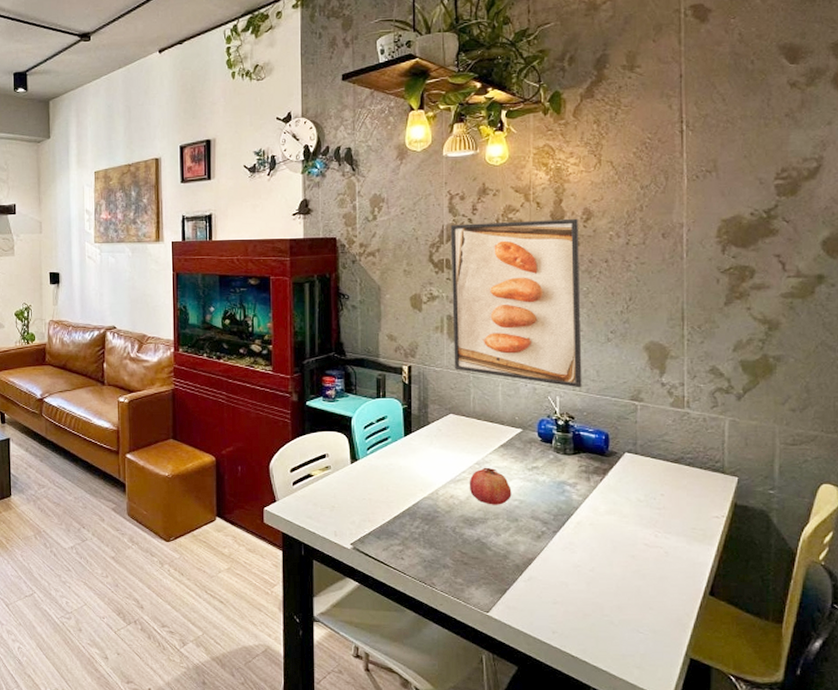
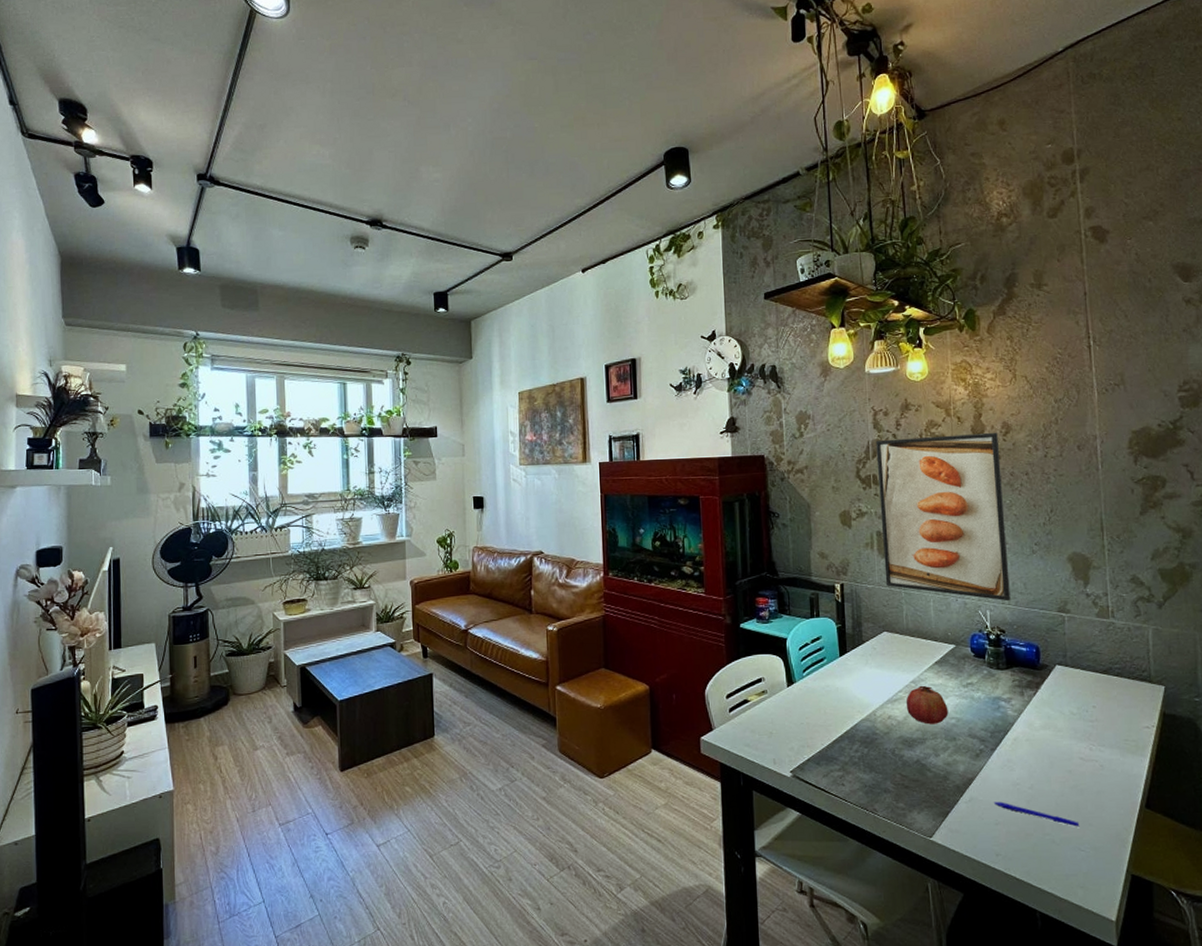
pen: none [552,582,640,610] -> present [993,801,1080,827]

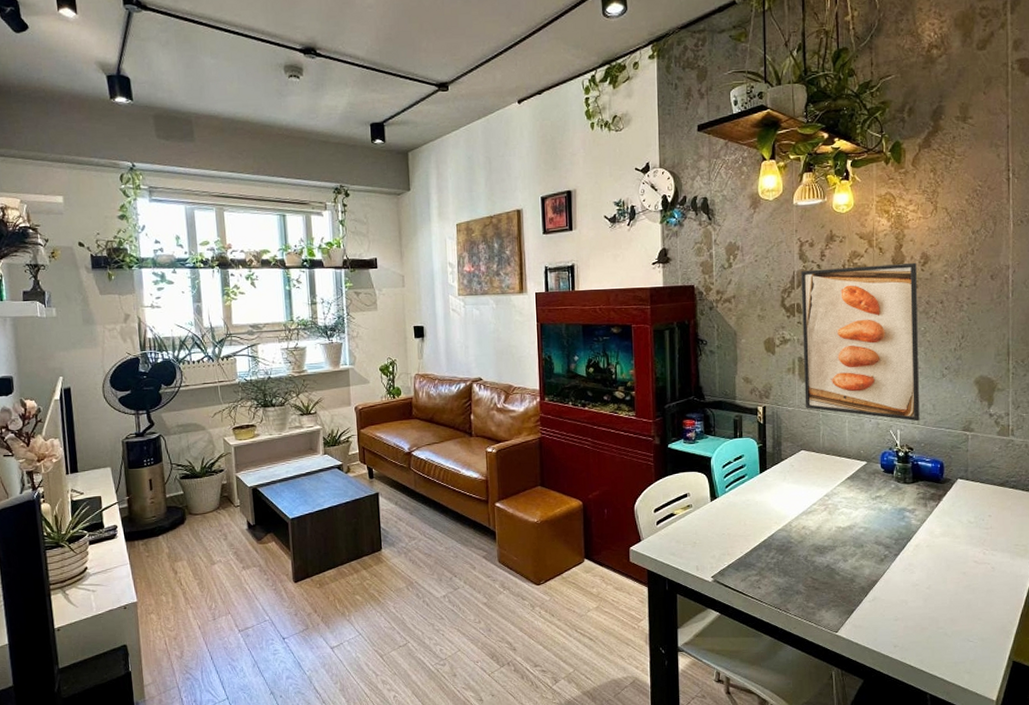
fruit: present [906,685,949,725] -> none [819,498,858,534]
pen: present [993,801,1080,827] -> none [894,600,970,621]

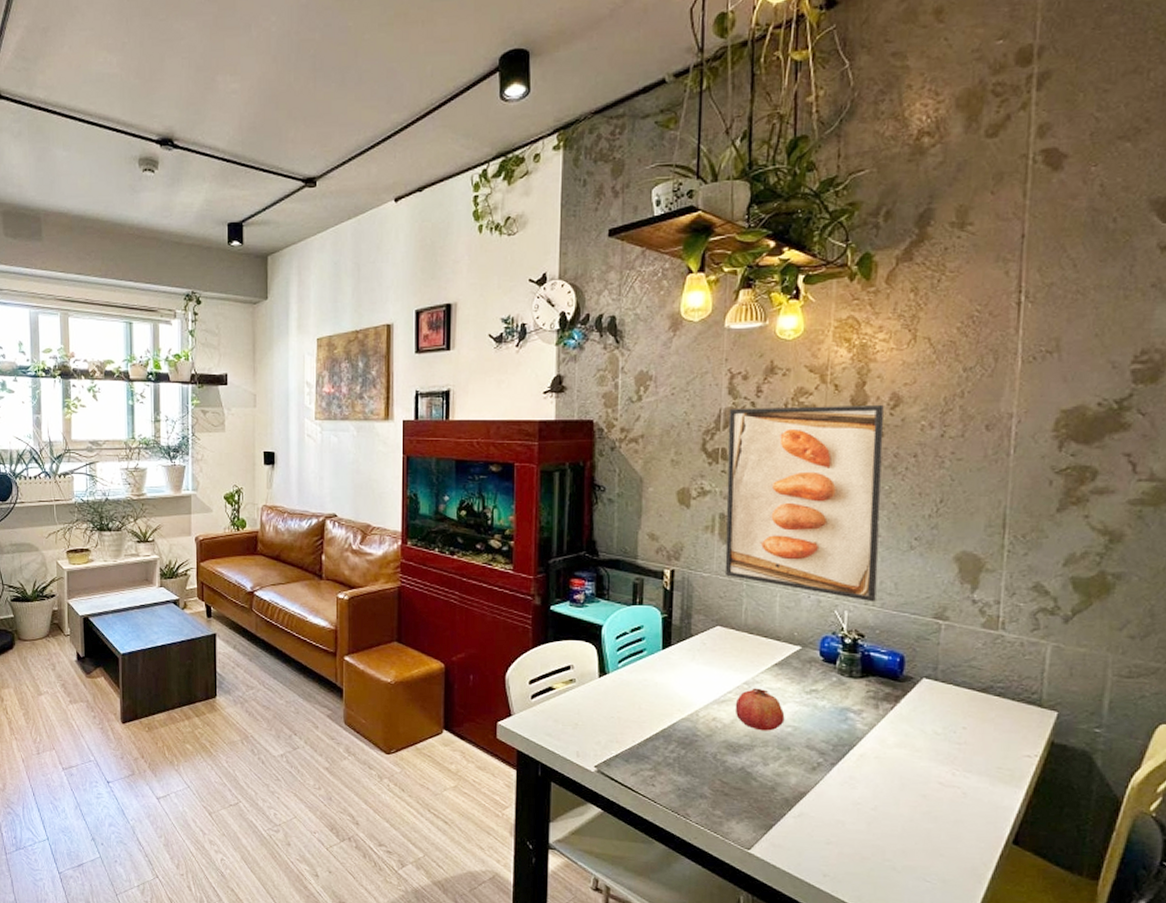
fruit: none [819,498,858,534] -> present [734,688,785,731]

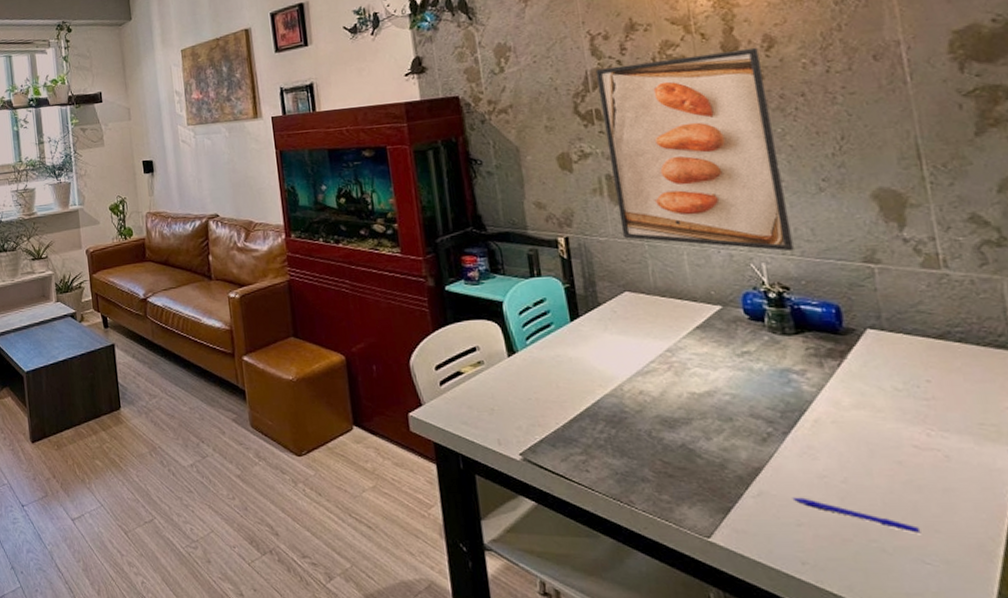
fruit: present [734,688,785,731] -> none [661,354,720,402]
pen: none [827,819,928,856] -> present [792,497,921,534]

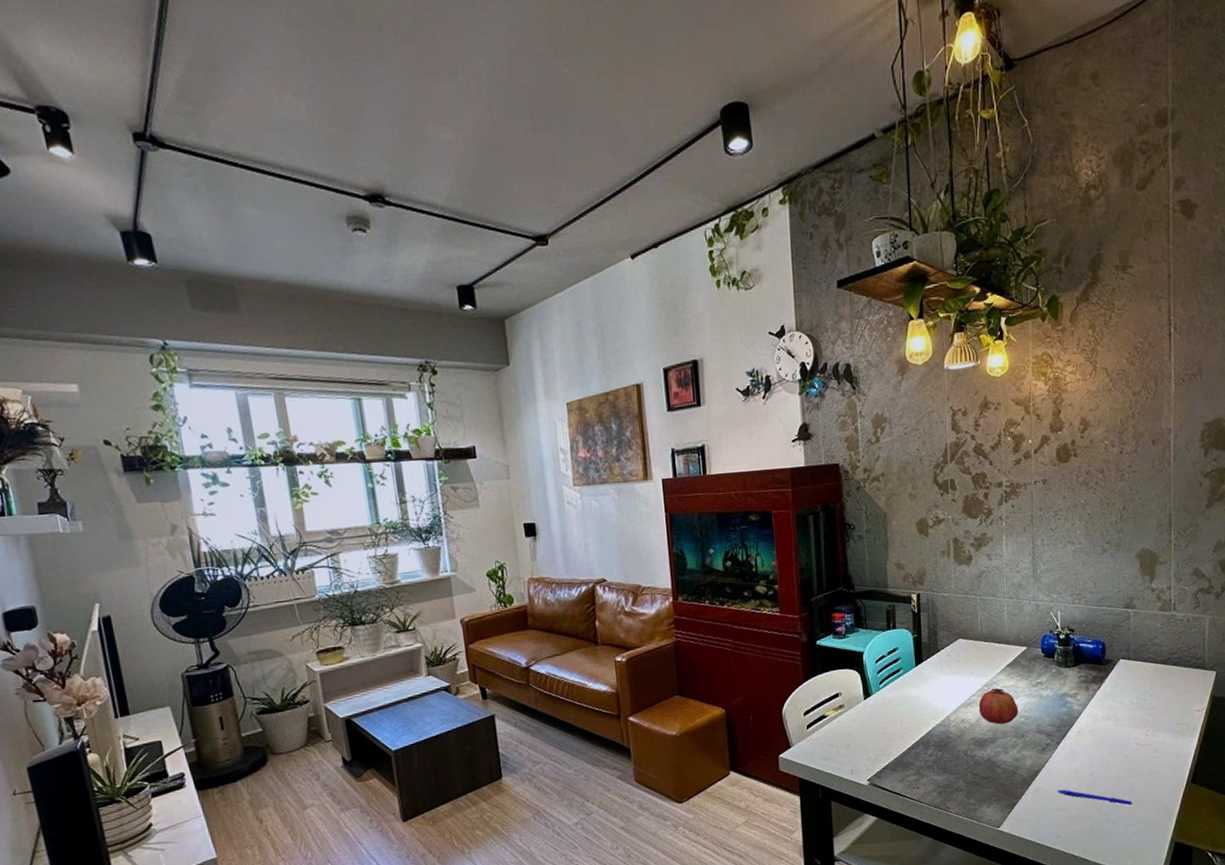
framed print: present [595,47,794,252] -> none [954,429,1081,601]
fruit: none [661,354,720,402] -> present [978,688,1018,725]

